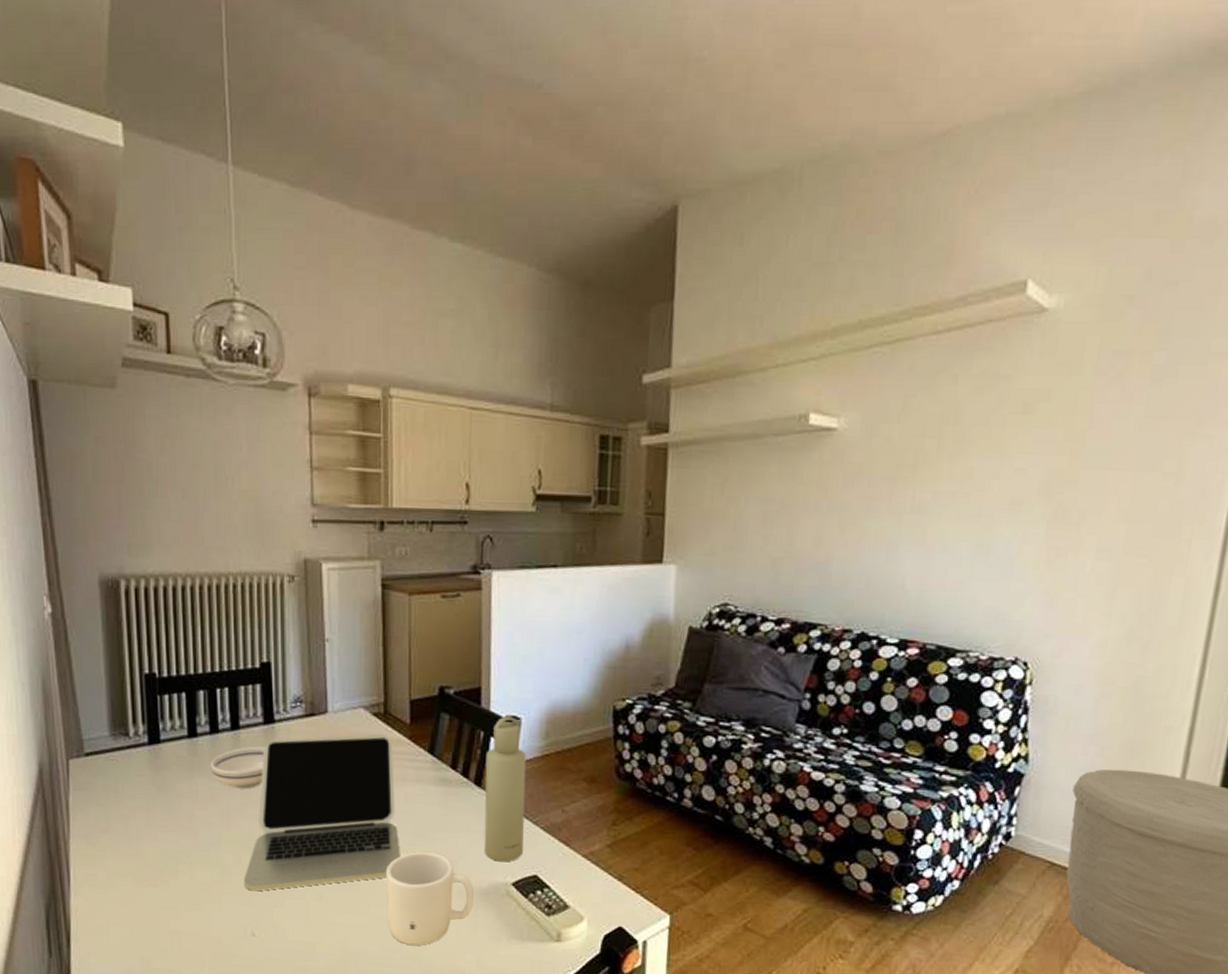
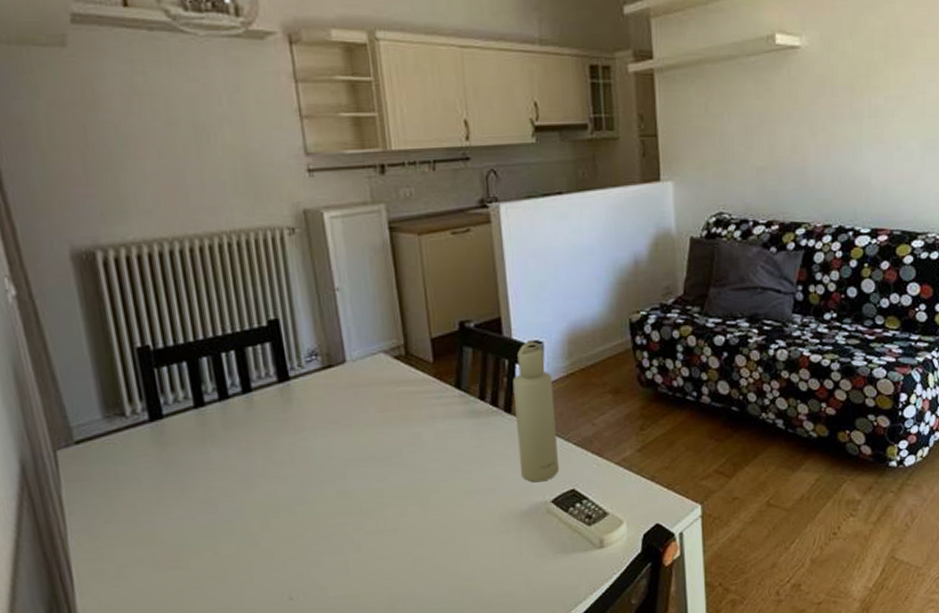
bowl: present [210,746,265,788] -> none [222,406,284,452]
laptop: present [244,733,400,892] -> none [274,375,438,555]
mug: present [386,851,475,946] -> none [425,483,517,578]

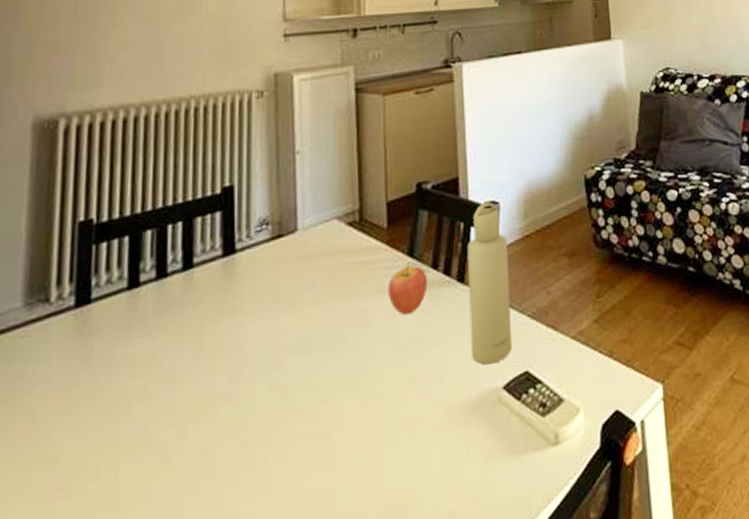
fruit: none [438,393,477,439] -> present [387,262,428,315]

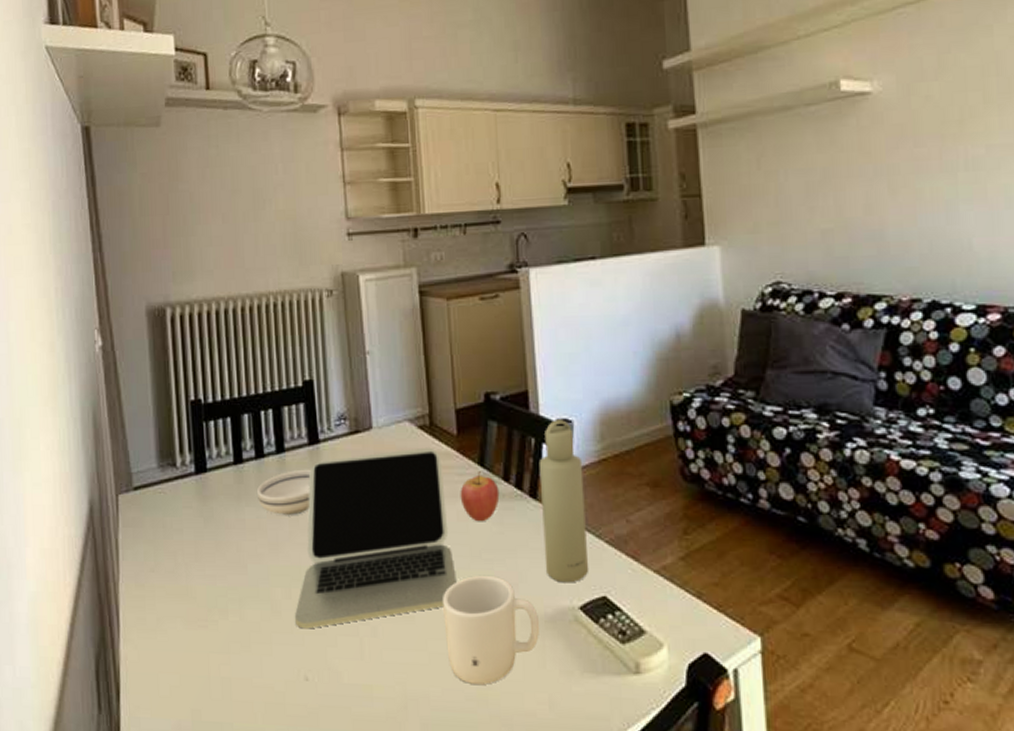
bowl: none [153,283,223,340] -> present [256,469,311,515]
laptop: none [189,243,380,473] -> present [295,447,457,629]
mug: none [364,369,465,495] -> present [443,575,540,685]

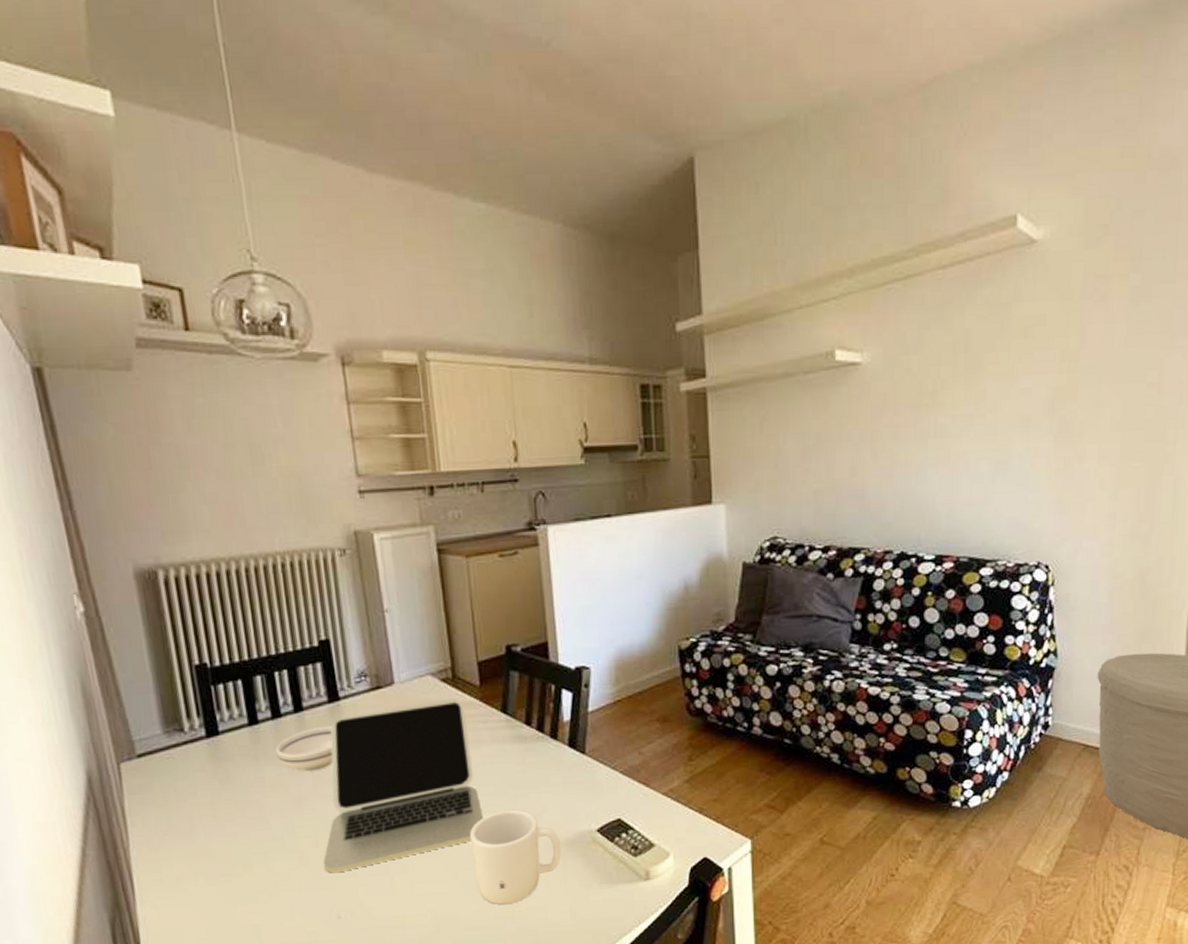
fruit: present [460,471,500,522] -> none [484,718,522,764]
bottle: present [538,420,589,583] -> none [558,667,606,811]

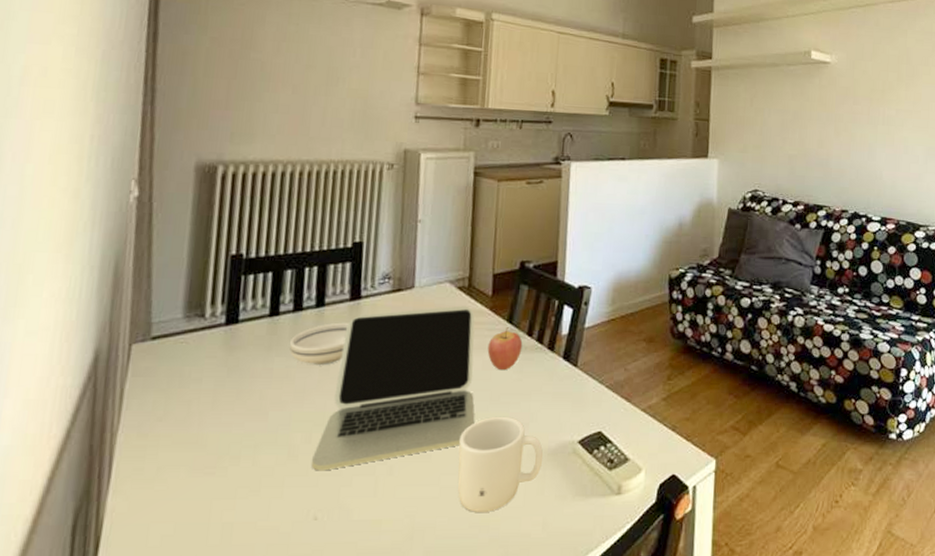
fruit: none [484,718,522,764] -> present [487,327,523,371]

